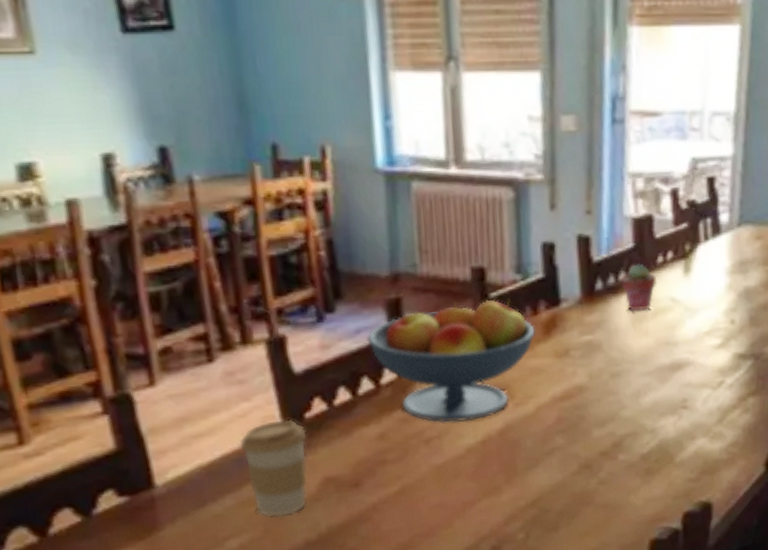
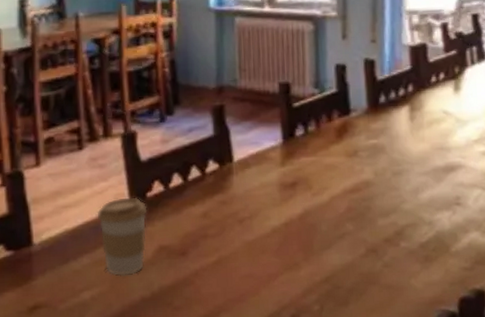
fruit bowl: present [367,299,535,423] -> none [197,108,330,207]
potted succulent: present [620,263,656,312] -> none [400,82,431,121]

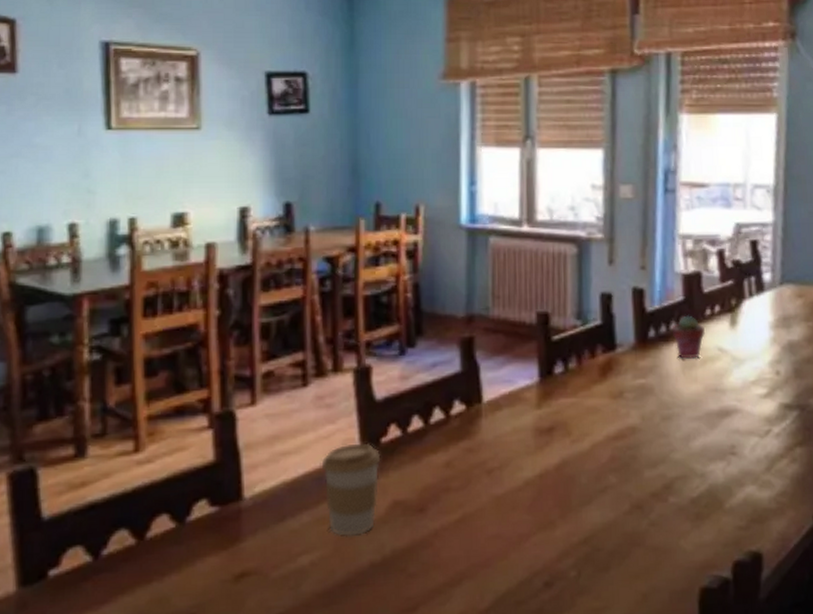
potted succulent: none [400,82,431,121] -> present [671,315,705,359]

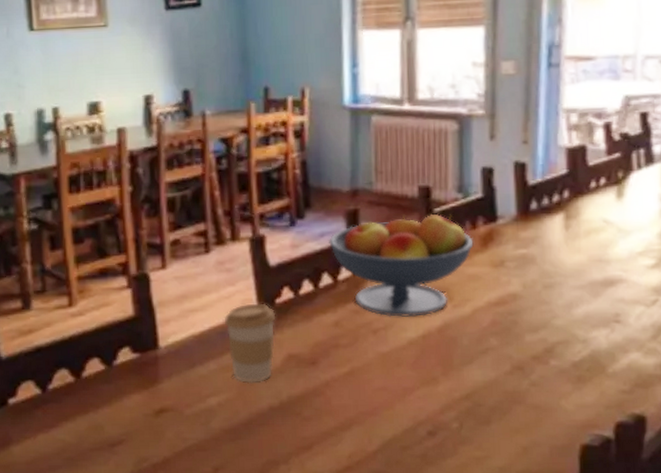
fruit bowl: none [441,342,592,455] -> present [329,214,474,317]
potted succulent: present [671,315,705,359] -> none [554,188,589,230]

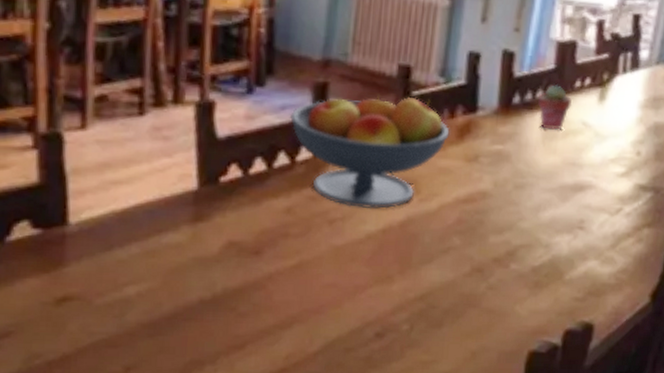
coffee cup: present [224,303,276,383] -> none [154,179,219,271]
potted succulent: none [554,188,589,230] -> present [537,85,572,130]

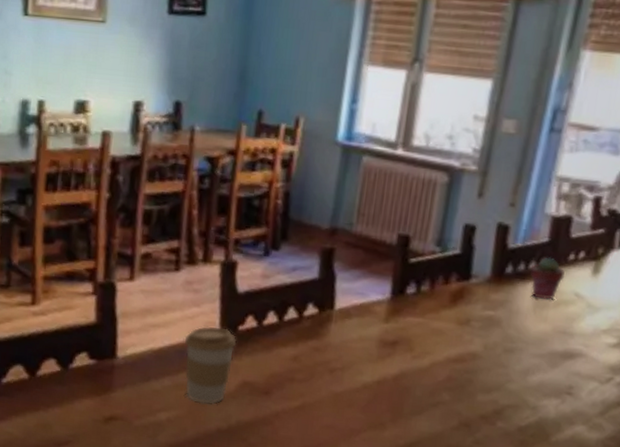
coffee cup: none [154,179,219,271] -> present [184,327,237,405]
fruit bowl: present [290,94,450,209] -> none [299,260,444,363]

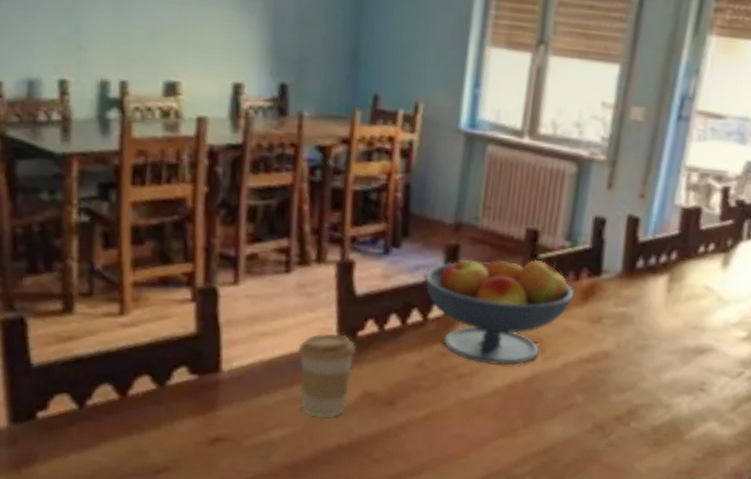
fruit bowl: none [299,260,444,363] -> present [423,256,574,366]
potted succulent: present [530,257,565,300] -> none [661,250,695,294]

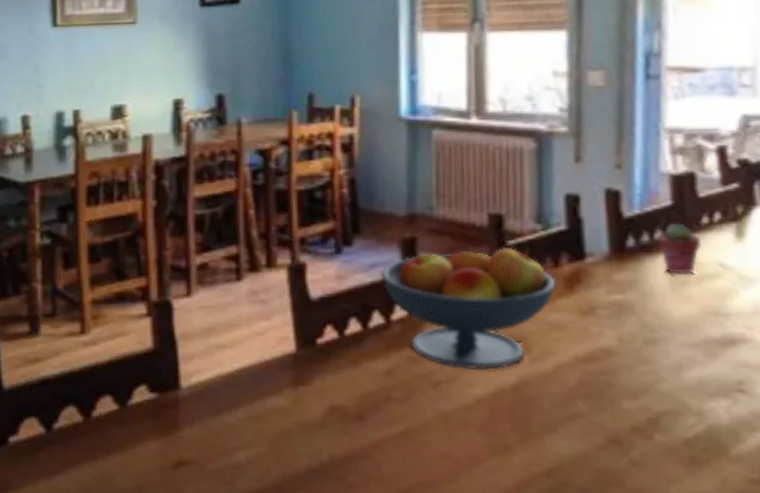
coffee cup: present [298,333,357,419] -> none [256,342,317,438]
potted succulent: none [661,250,695,294] -> present [656,223,701,274]

